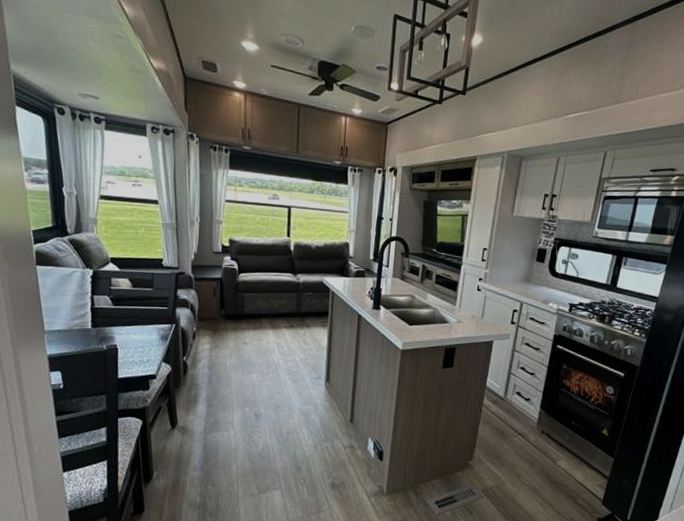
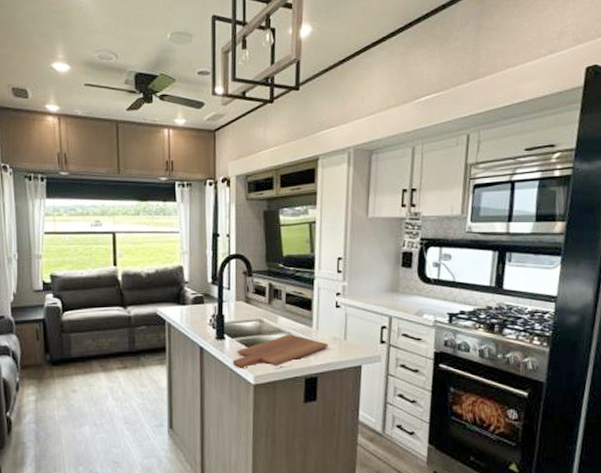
cutting board: none [385,310,468,336] -> present [232,334,329,368]

